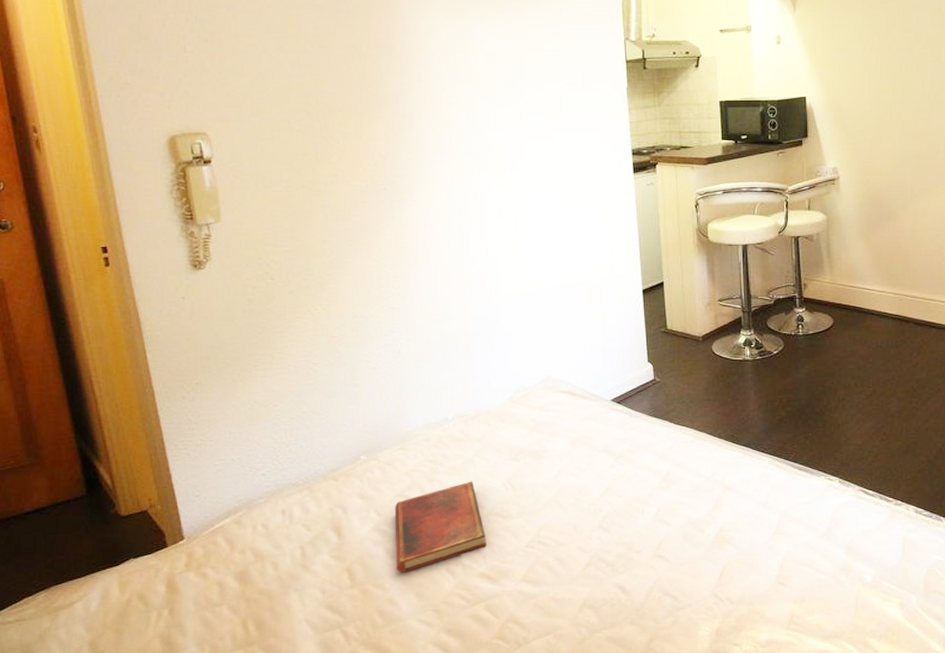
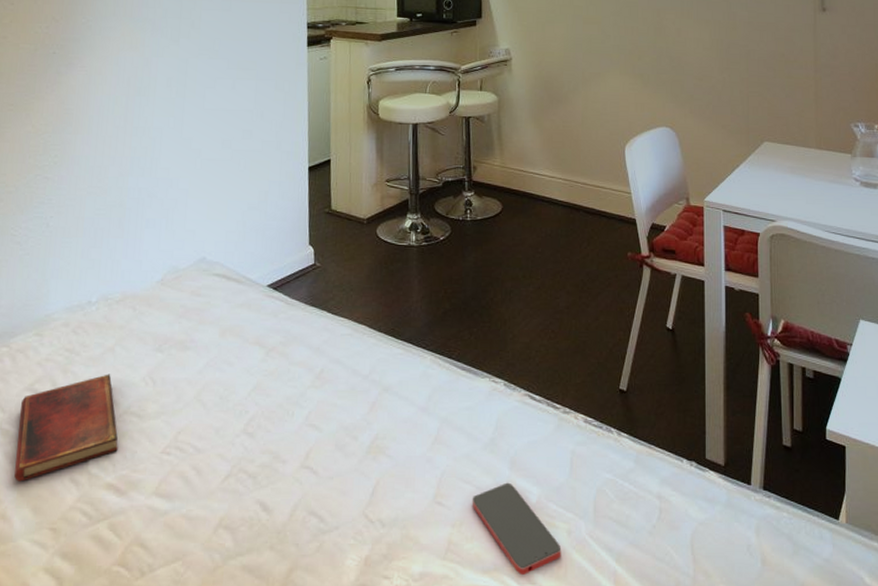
smartphone: none [811,565,895,640] -> present [472,482,562,575]

